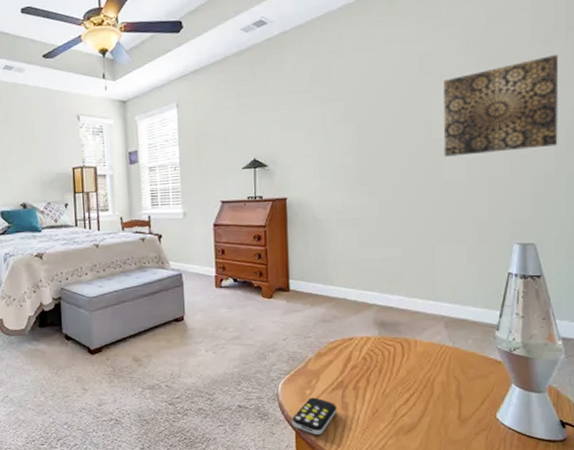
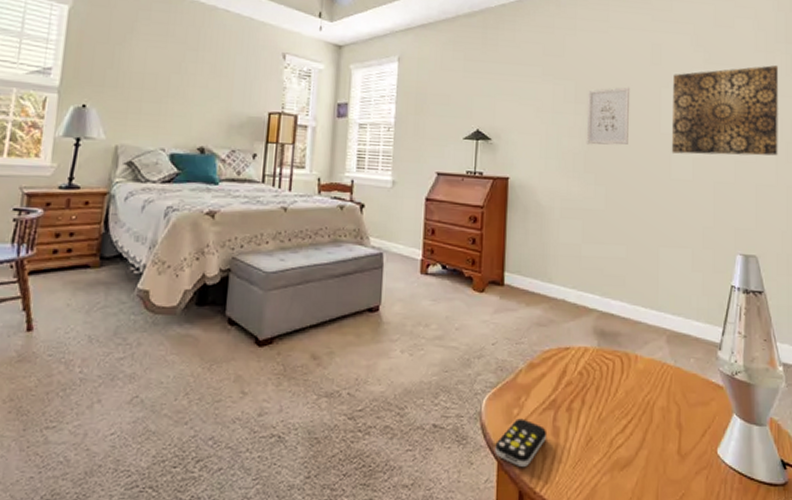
wall art: none [356,99,400,159] -> present [586,86,631,145]

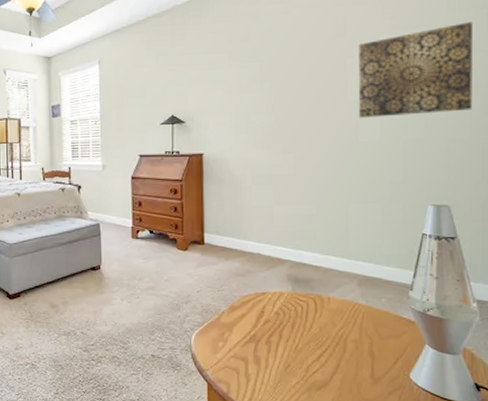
remote control: present [495,418,547,468] -> none [205,350,250,388]
wall art: present [586,86,631,145] -> none [272,61,315,118]

